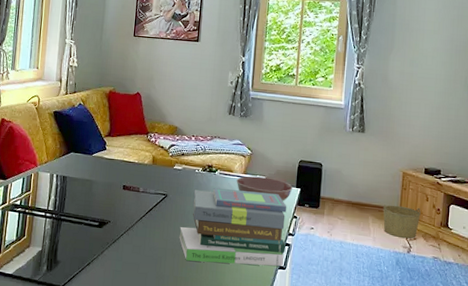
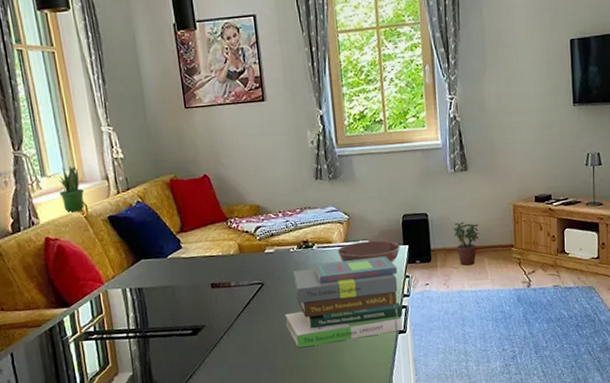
planter: none [22,64,41,103] -> present [58,165,85,213]
potted plant: none [344,177,368,220] -> present [454,222,480,266]
basket: present [383,204,421,239] -> none [497,239,536,274]

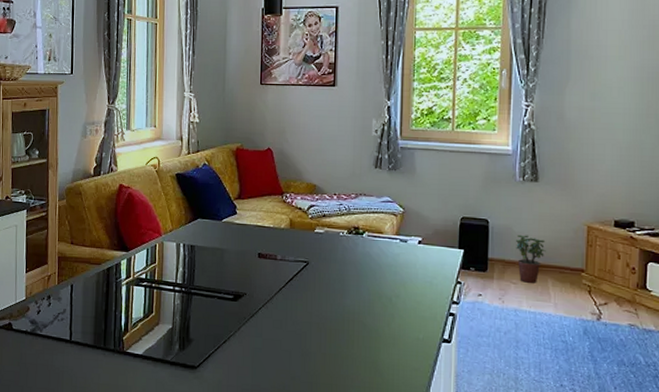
planter: present [58,165,85,213] -> none [139,123,160,165]
books: present [285,256,403,349] -> none [325,253,449,340]
bowl: present [337,240,400,263] -> none [387,237,455,265]

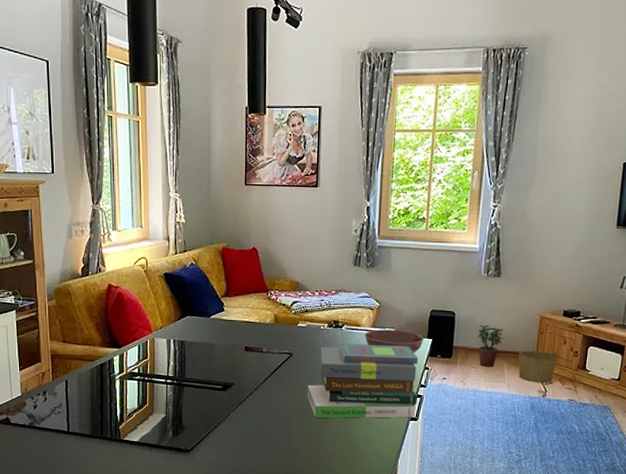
books: none [325,253,449,340] -> present [307,344,418,419]
bowl: none [387,237,455,265] -> present [364,329,424,353]
basket: none [565,264,612,304] -> present [518,350,558,383]

